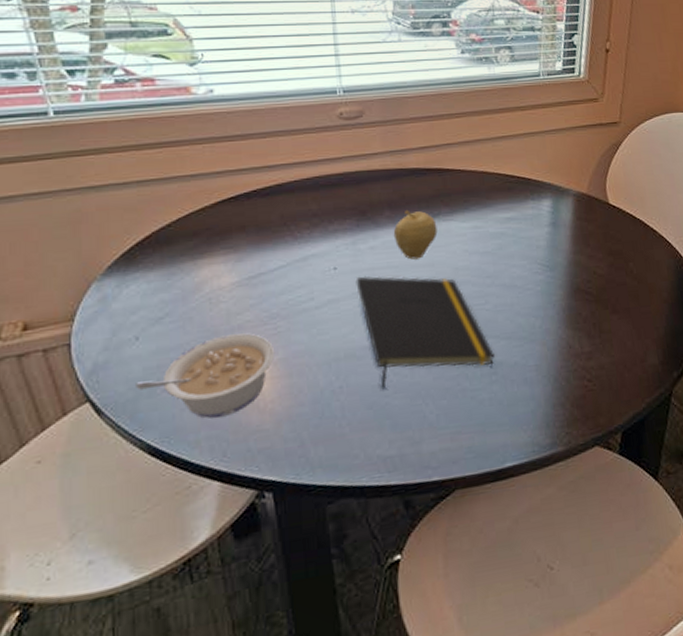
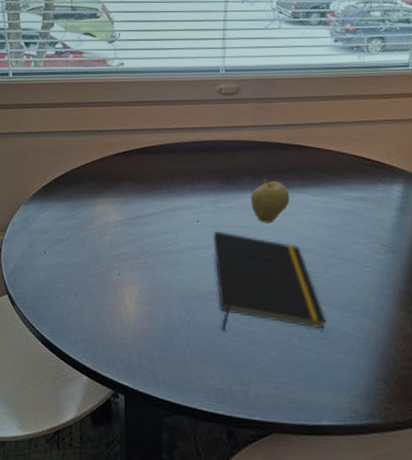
legume: present [136,333,275,419] -> none [39,261,142,326]

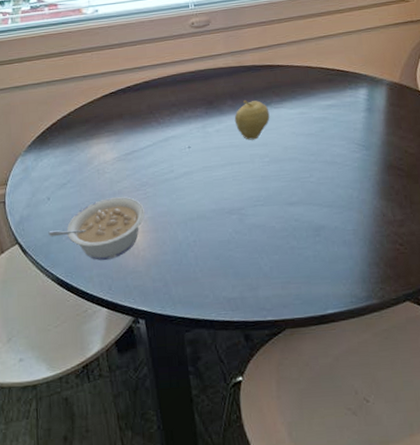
legume: none [39,261,142,326] -> present [48,197,146,260]
notepad: present [213,230,326,331] -> none [205,153,318,245]

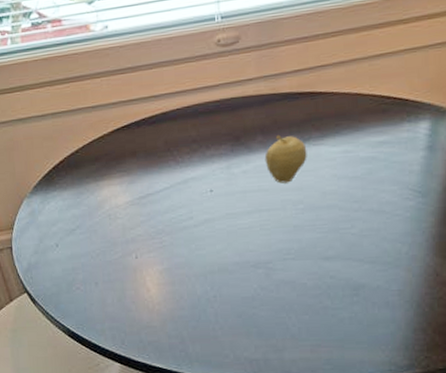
legume: present [48,197,146,260] -> none [57,245,161,313]

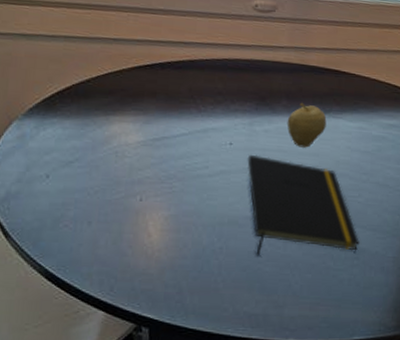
notepad: none [229,198,357,302] -> present [247,154,359,256]

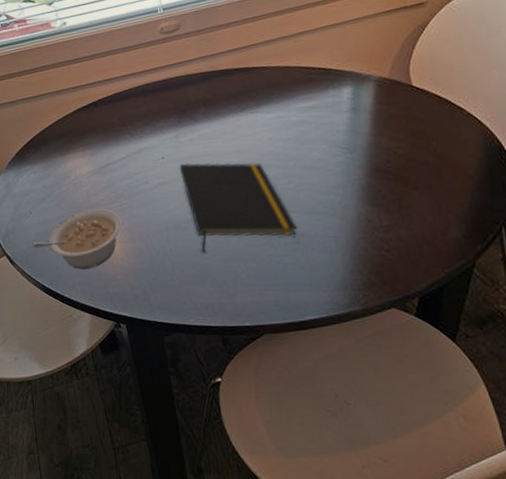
legume: none [41,186,168,257] -> present [32,209,122,270]
fruit: present [287,102,327,148] -> none [208,106,246,148]

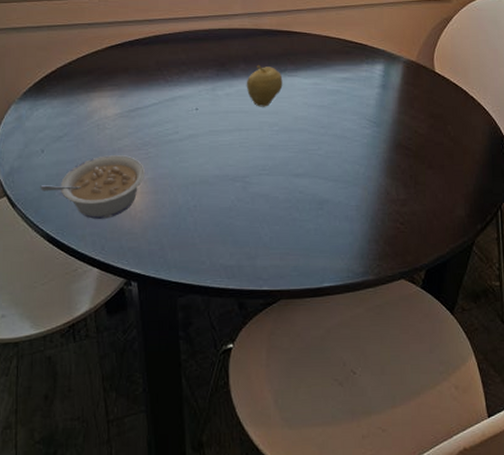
notepad: present [179,162,297,253] -> none [212,117,322,212]
fruit: none [208,106,246,148] -> present [246,64,283,107]

